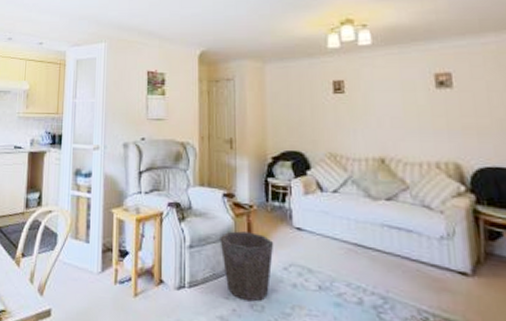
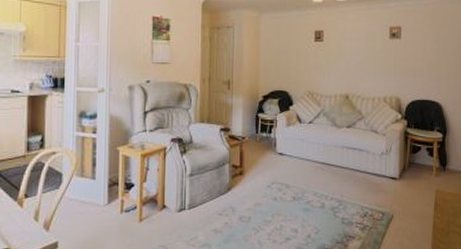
waste bin: present [220,231,274,302] -> none [216,159,261,215]

